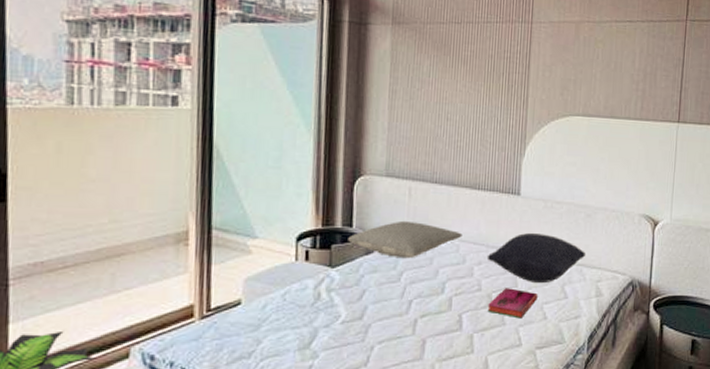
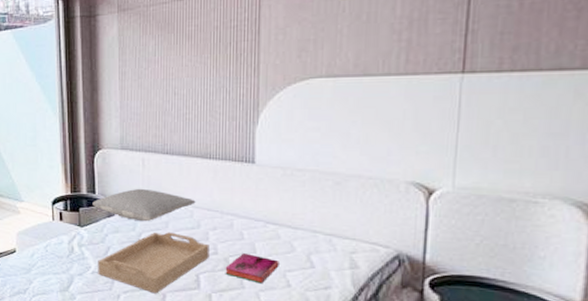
serving tray: none [349,269,474,341] -> present [98,232,209,294]
pillow: present [487,232,586,284] -> none [221,200,336,252]

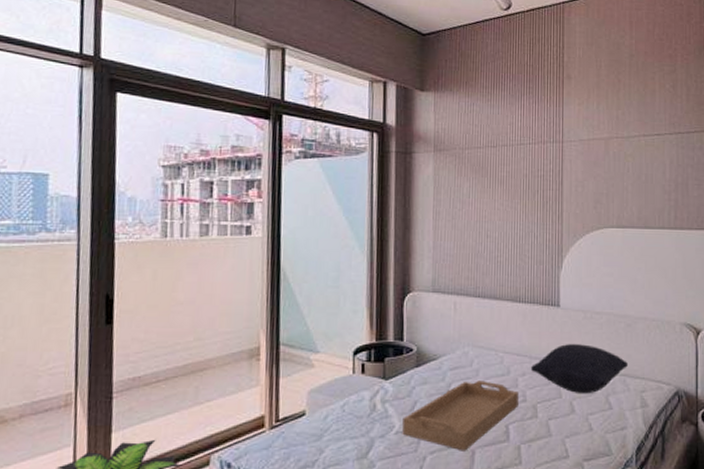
pillow: present [92,188,196,222] -> none [399,334,506,371]
pillow: none [221,200,336,252] -> present [530,343,629,394]
hardback book: present [225,253,279,284] -> none [533,399,582,430]

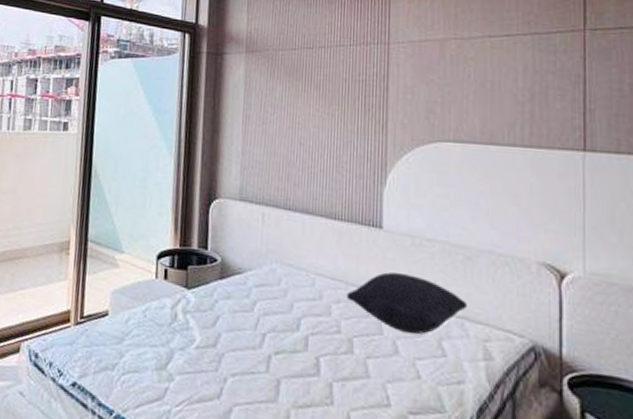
serving tray: present [402,380,519,451] -> none [203,301,332,380]

